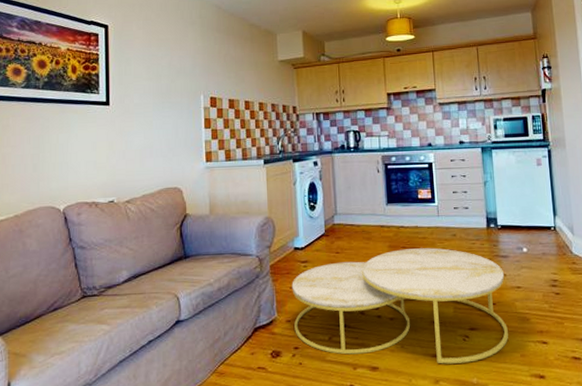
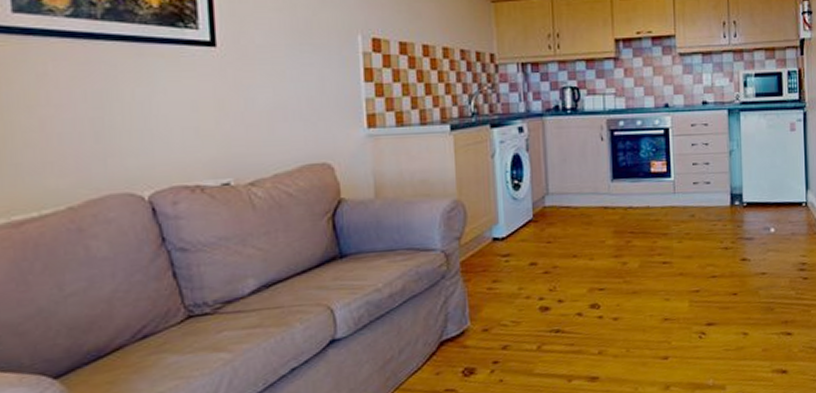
coffee table: present [292,248,508,364] -> none [489,231,750,367]

